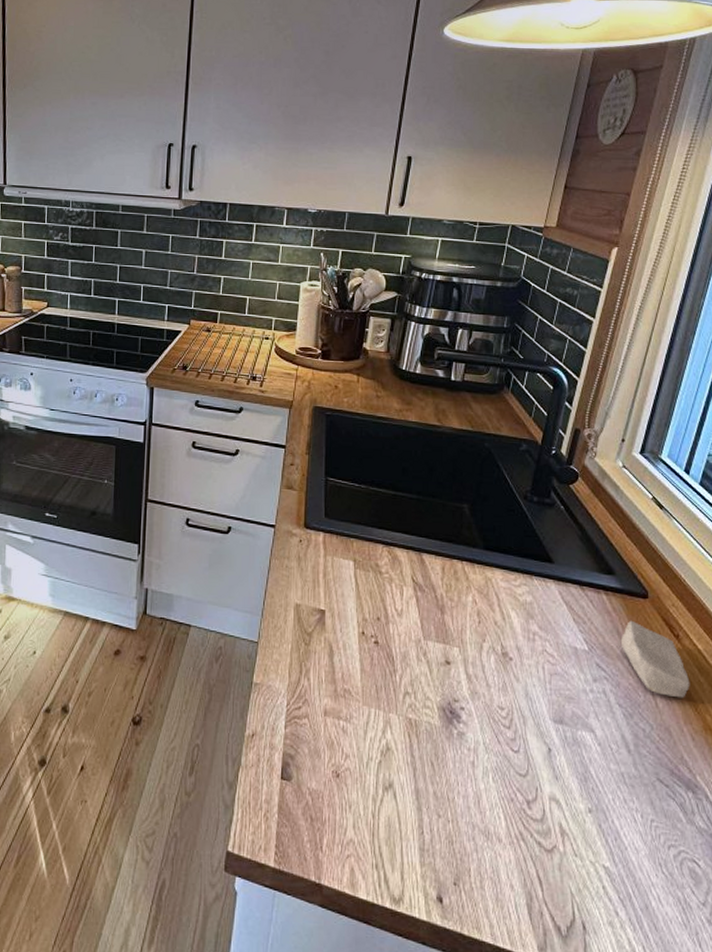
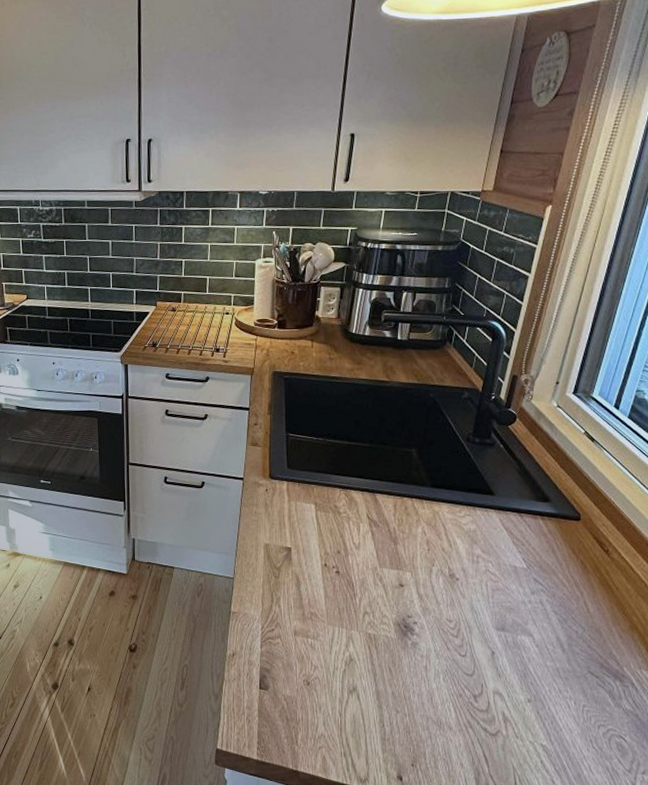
soap bar: present [620,620,690,698] -> none [555,540,619,604]

